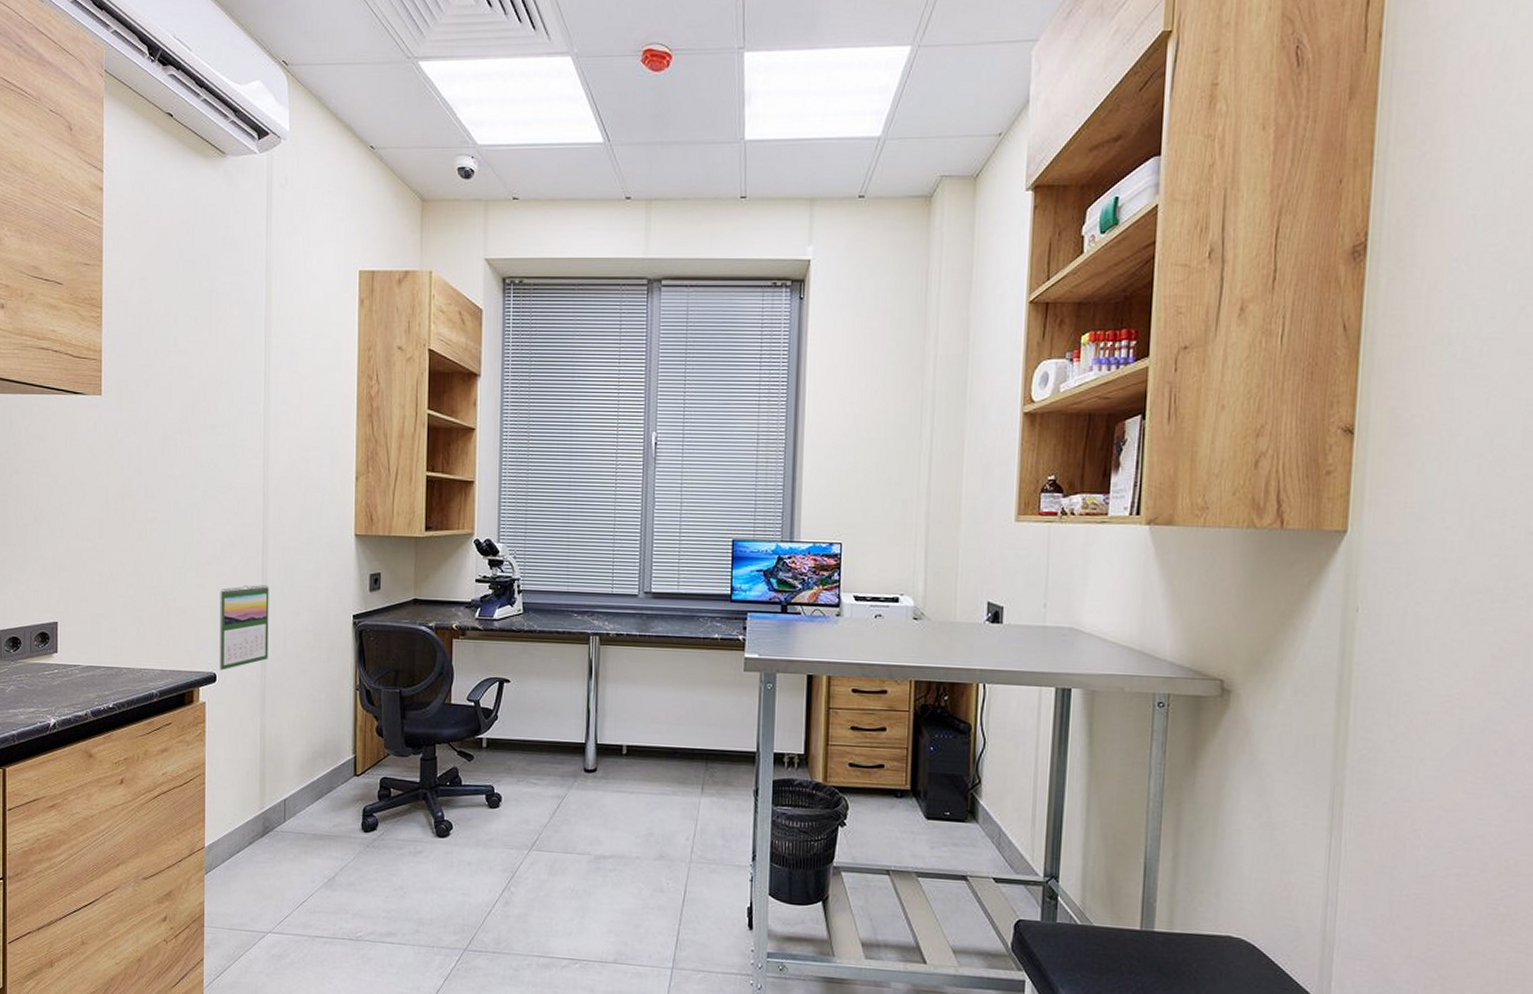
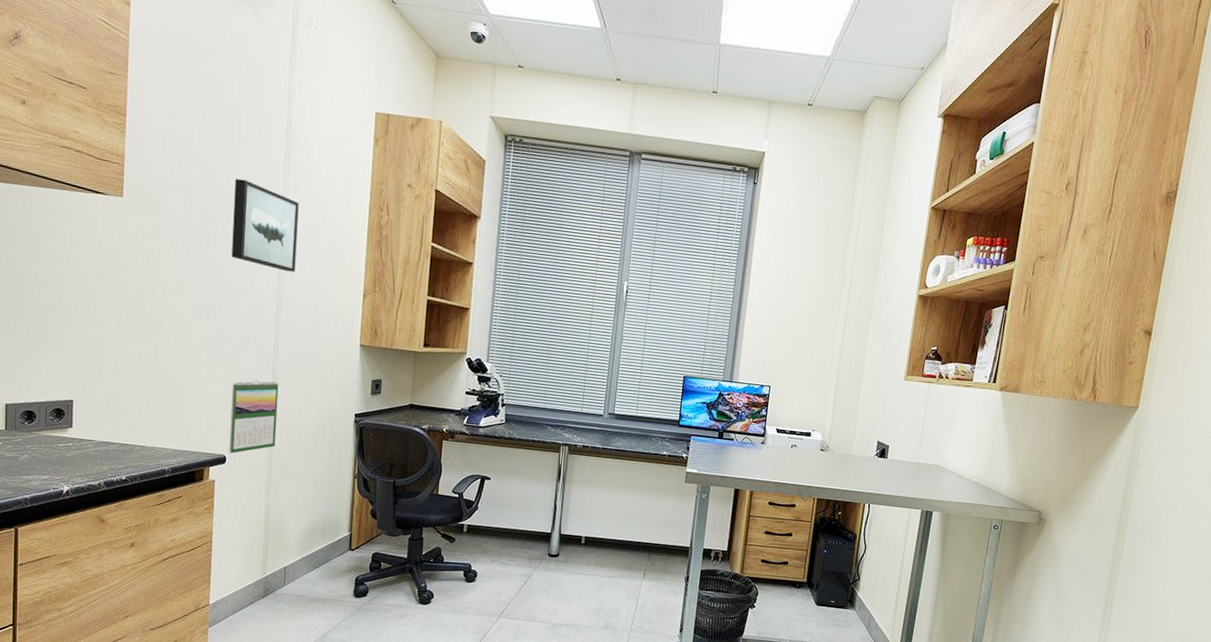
wall art: none [214,362,282,459] -> present [231,178,299,272]

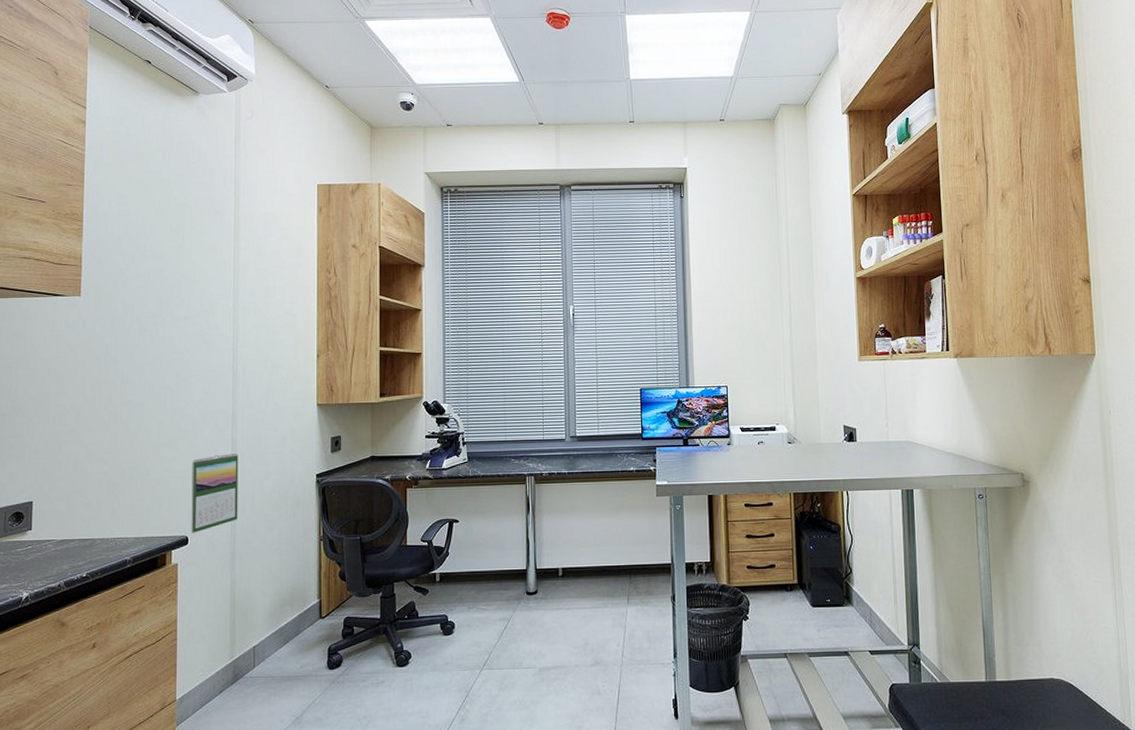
wall art: present [231,178,299,272] -> none [187,263,250,343]

